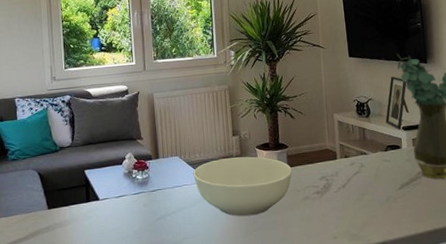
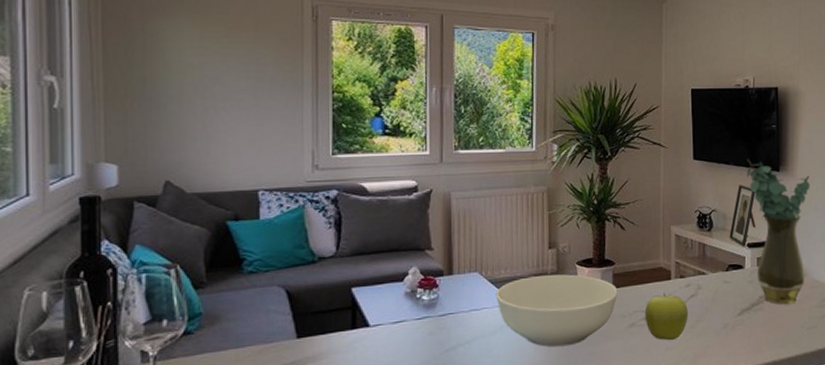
fruit: none [316,170,355,211] -> present [644,293,689,341]

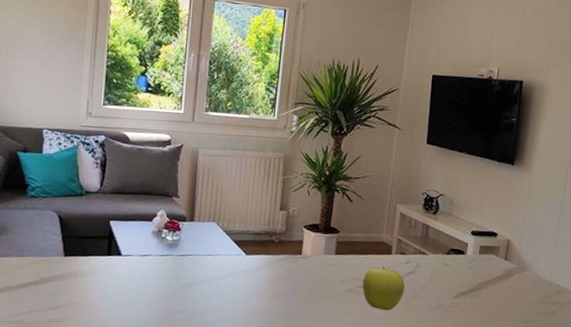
bowl: present [496,274,618,348] -> none [229,233,340,300]
picture frame: present [729,185,756,246] -> none [454,173,487,233]
vase: present [747,159,811,304] -> none [477,149,546,295]

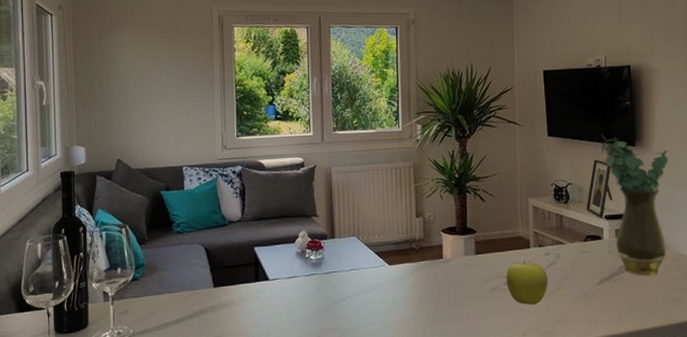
picture frame: none [454,173,487,233] -> present [586,159,613,218]
vase: none [477,149,546,295] -> present [601,135,669,275]

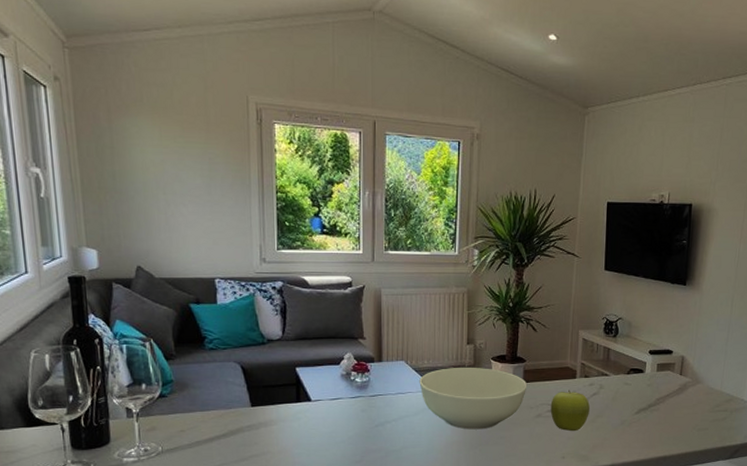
bowl: none [371,240,480,306] -> present [419,367,528,430]
picture frame: present [586,159,613,218] -> none [633,296,662,352]
vase: present [601,135,669,275] -> none [654,272,715,407]

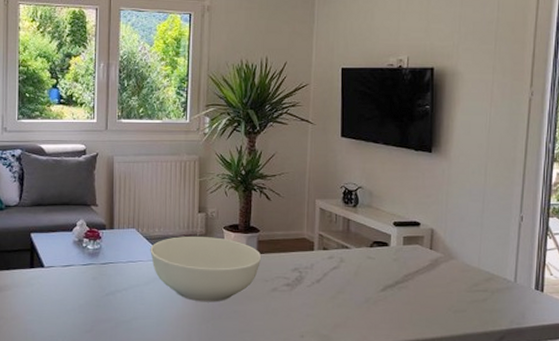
fruit: present [550,390,591,432] -> none [287,262,331,308]

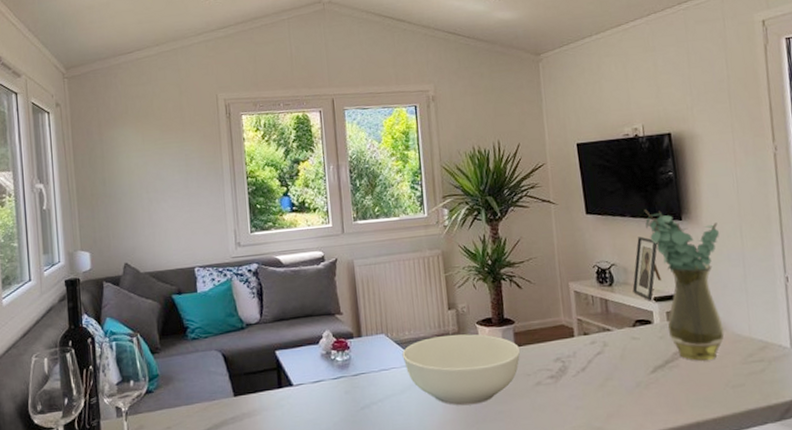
picture frame: none [375,164,405,224] -> present [632,236,661,300]
vase: none [396,139,466,285] -> present [644,209,725,361]

